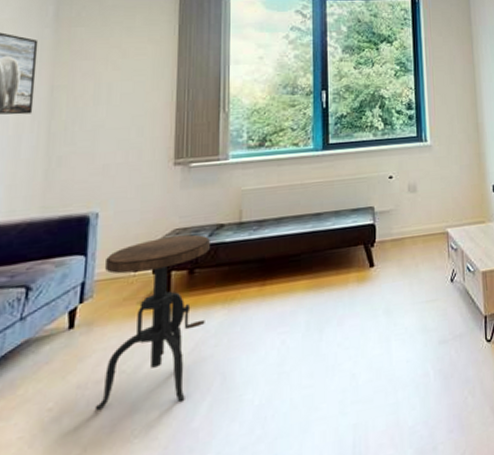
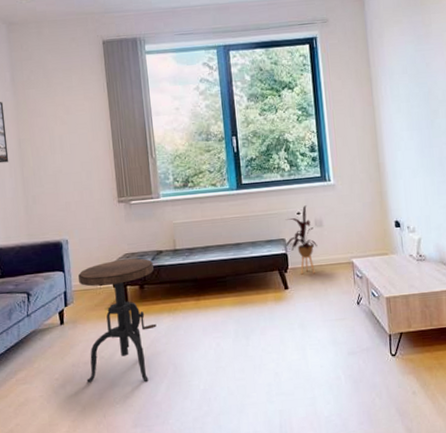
house plant: none [375,168,410,249] -> present [285,205,318,275]

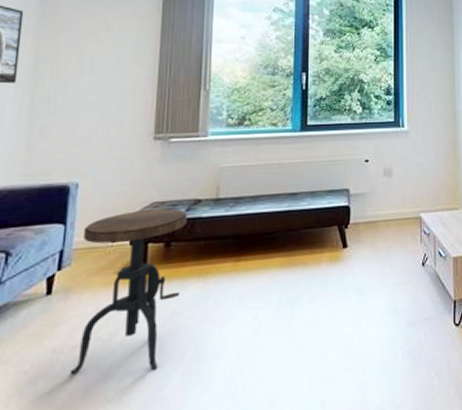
house plant: present [285,205,318,275] -> none [350,152,384,231]

